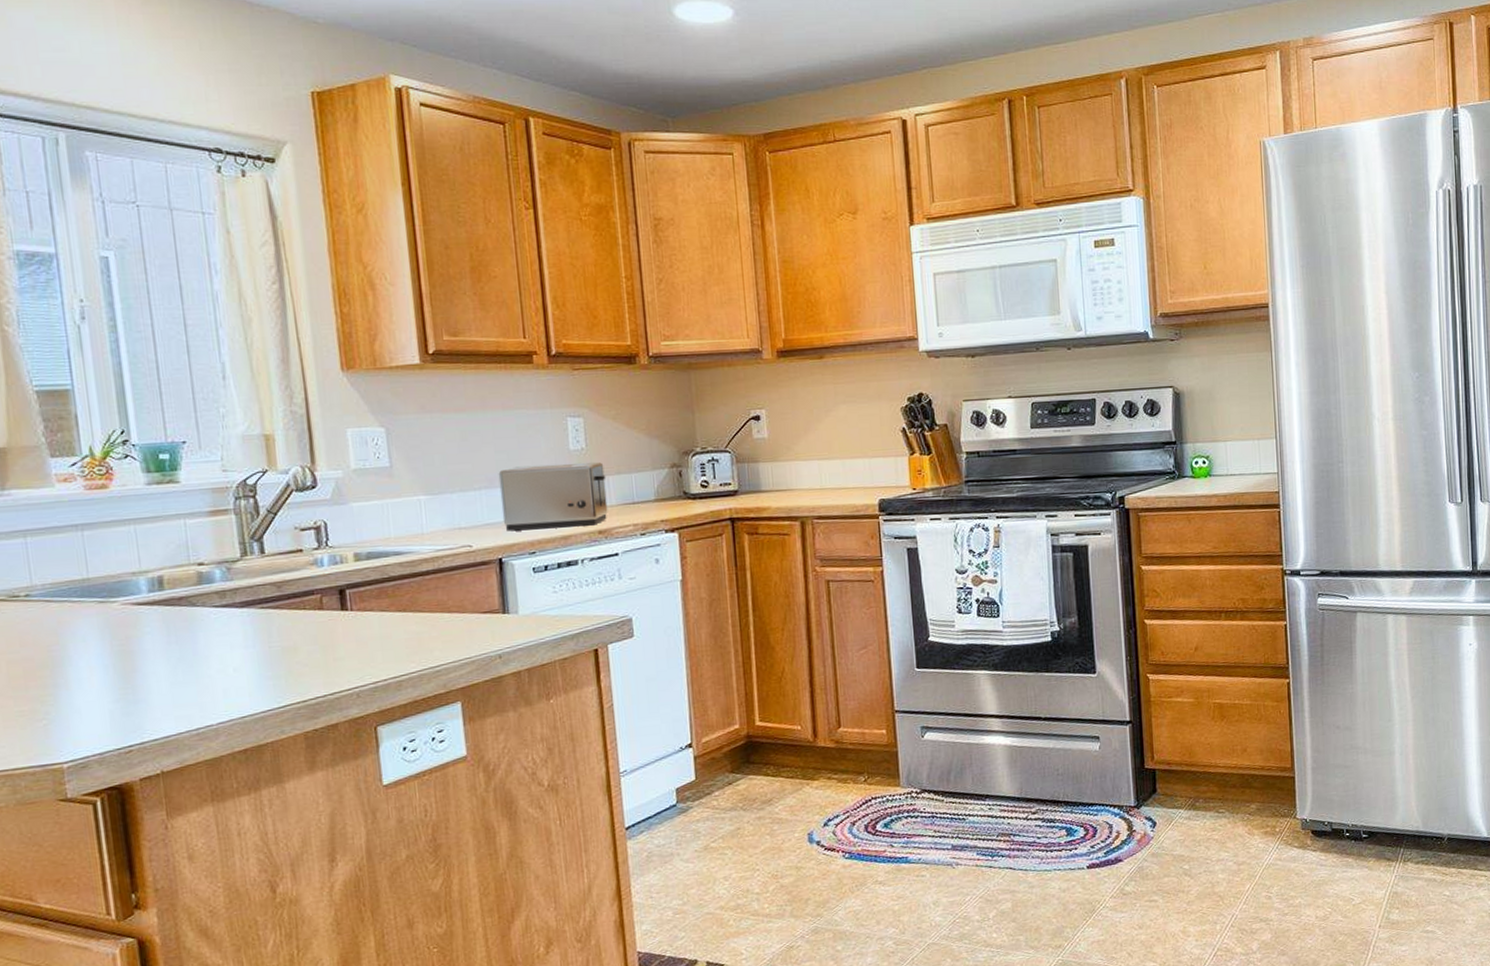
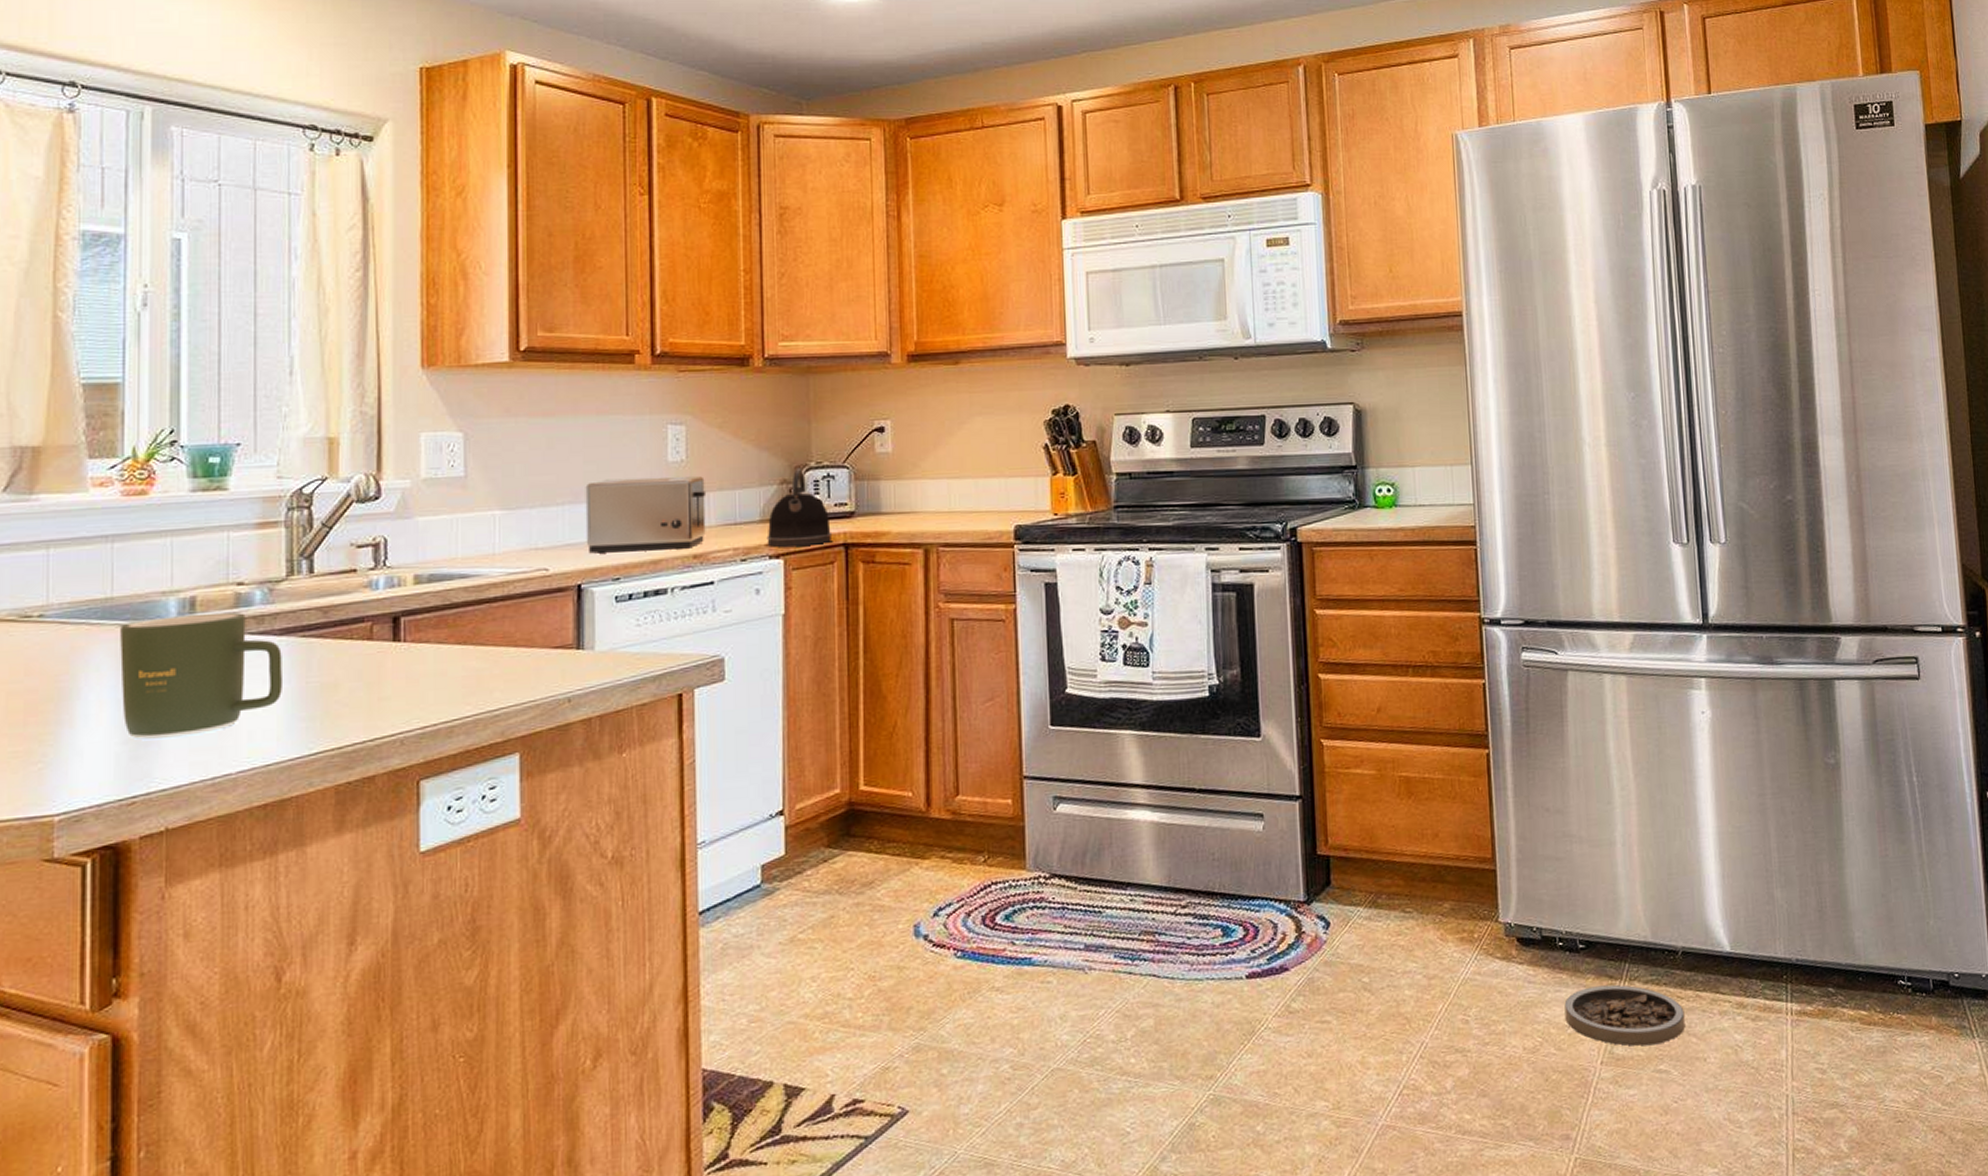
mug: none [99,589,249,699] -> present [120,612,282,740]
kettle: none [662,452,720,523] -> present [767,467,833,547]
pet bowl: none [1350,865,1449,913] -> present [1564,984,1685,1046]

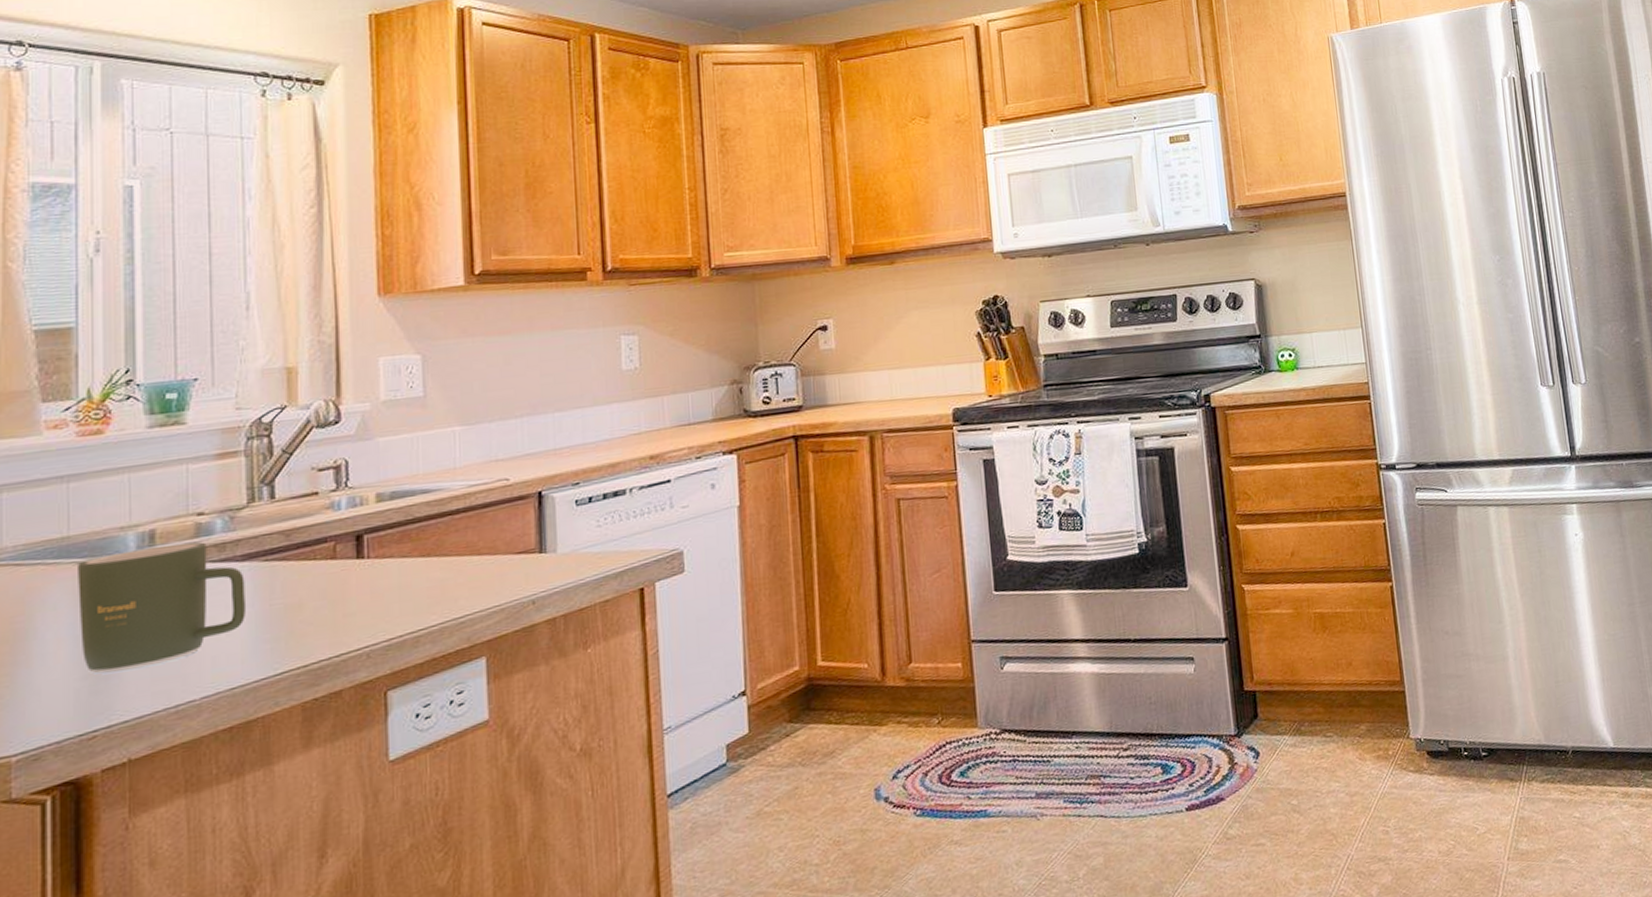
toaster: present [585,475,707,554] -> none [542,382,661,462]
kettle: present [767,467,833,547] -> none [720,368,783,444]
pet bowl: present [1564,984,1685,1046] -> none [1472,785,1579,841]

